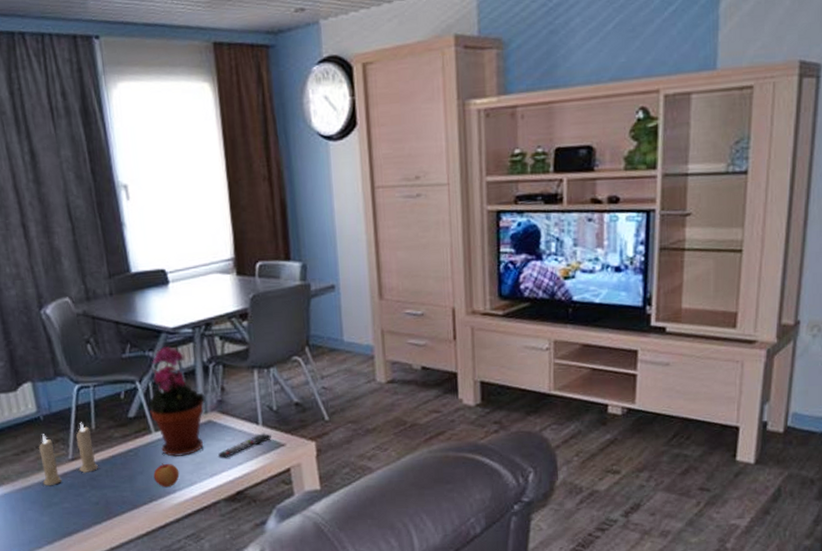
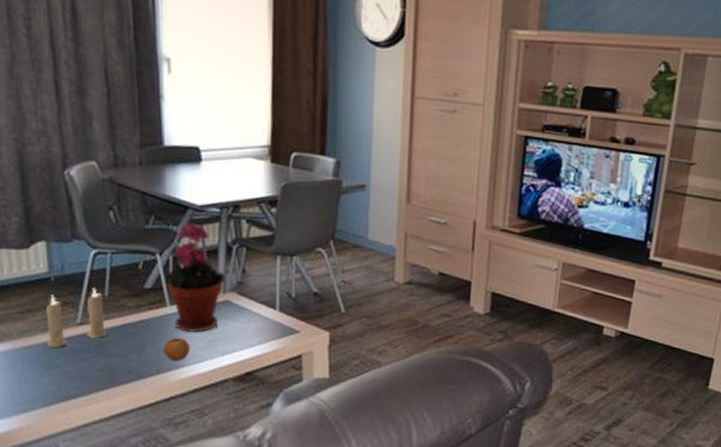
remote control: present [218,433,271,458] -> none [232,318,287,339]

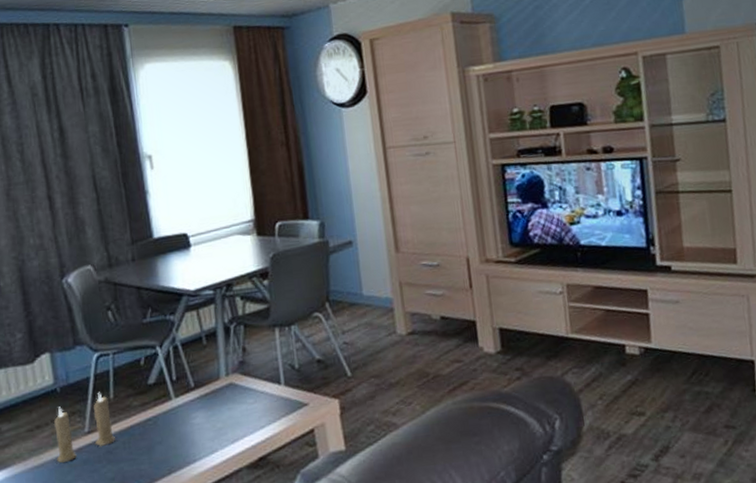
apple: present [163,337,190,362] -> none [173,431,200,458]
potted plant: present [165,222,226,333] -> none [167,308,227,424]

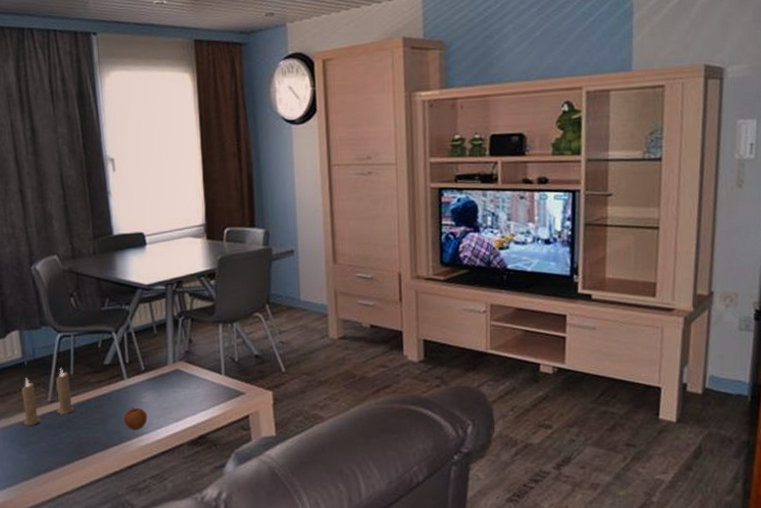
apple: none [173,431,200,458] -> present [124,408,148,431]

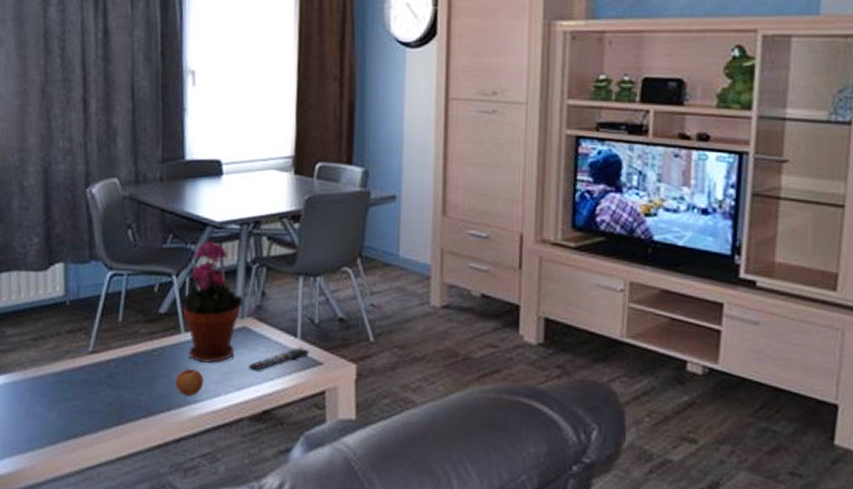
candle: present [21,368,74,426] -> none [56,312,118,379]
potted plant: none [121,300,175,403] -> present [181,240,244,364]
remote control: none [184,382,232,404] -> present [249,347,309,371]

